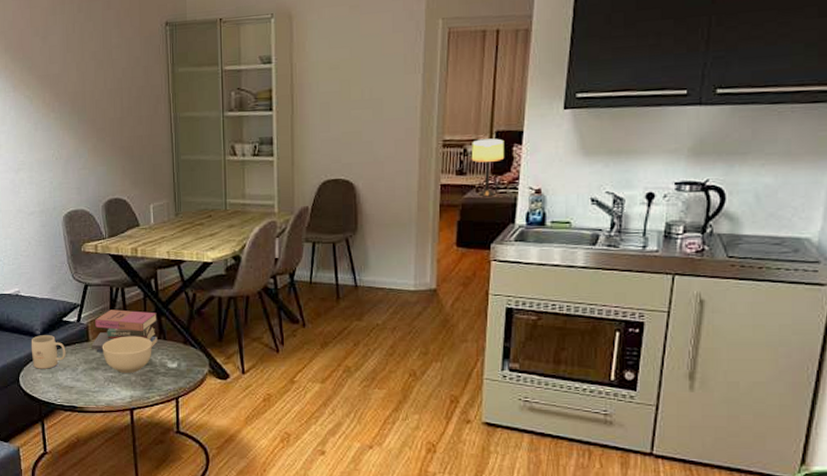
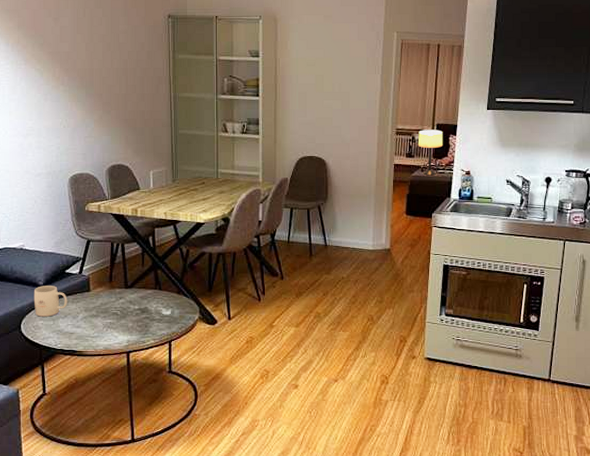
books: present [91,309,158,353] -> none [92,263,154,302]
bowl: present [102,336,153,374] -> none [102,286,149,321]

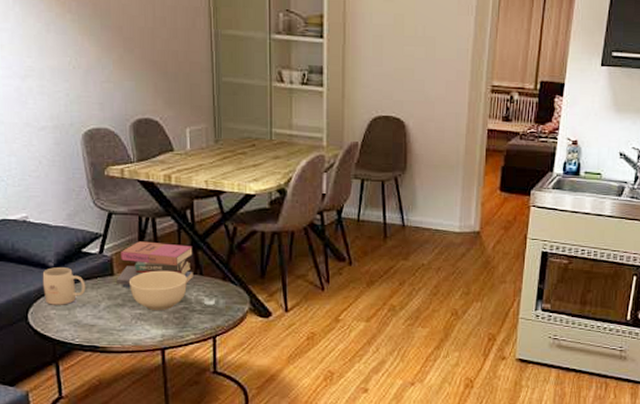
books: none [92,263,154,302] -> present [116,241,193,288]
bowl: none [102,286,149,321] -> present [128,270,188,311]
table lamp: present [417,129,443,176] -> none [516,88,548,145]

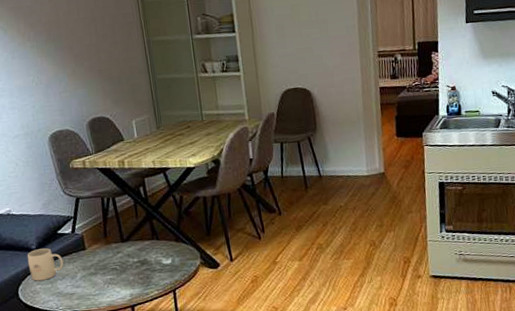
books: present [116,241,193,288] -> none [88,216,151,259]
bowl: present [128,270,188,311] -> none [98,239,147,275]

